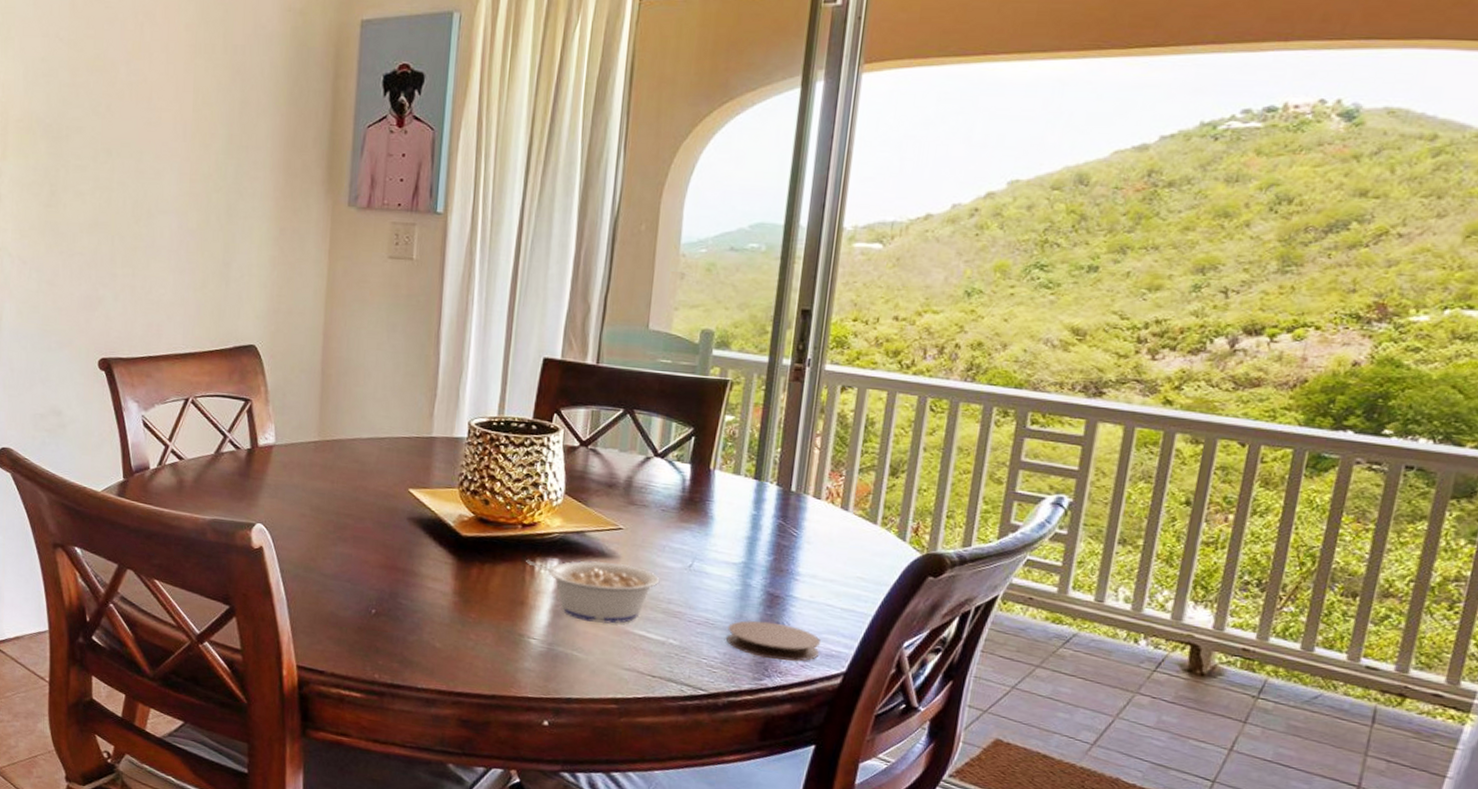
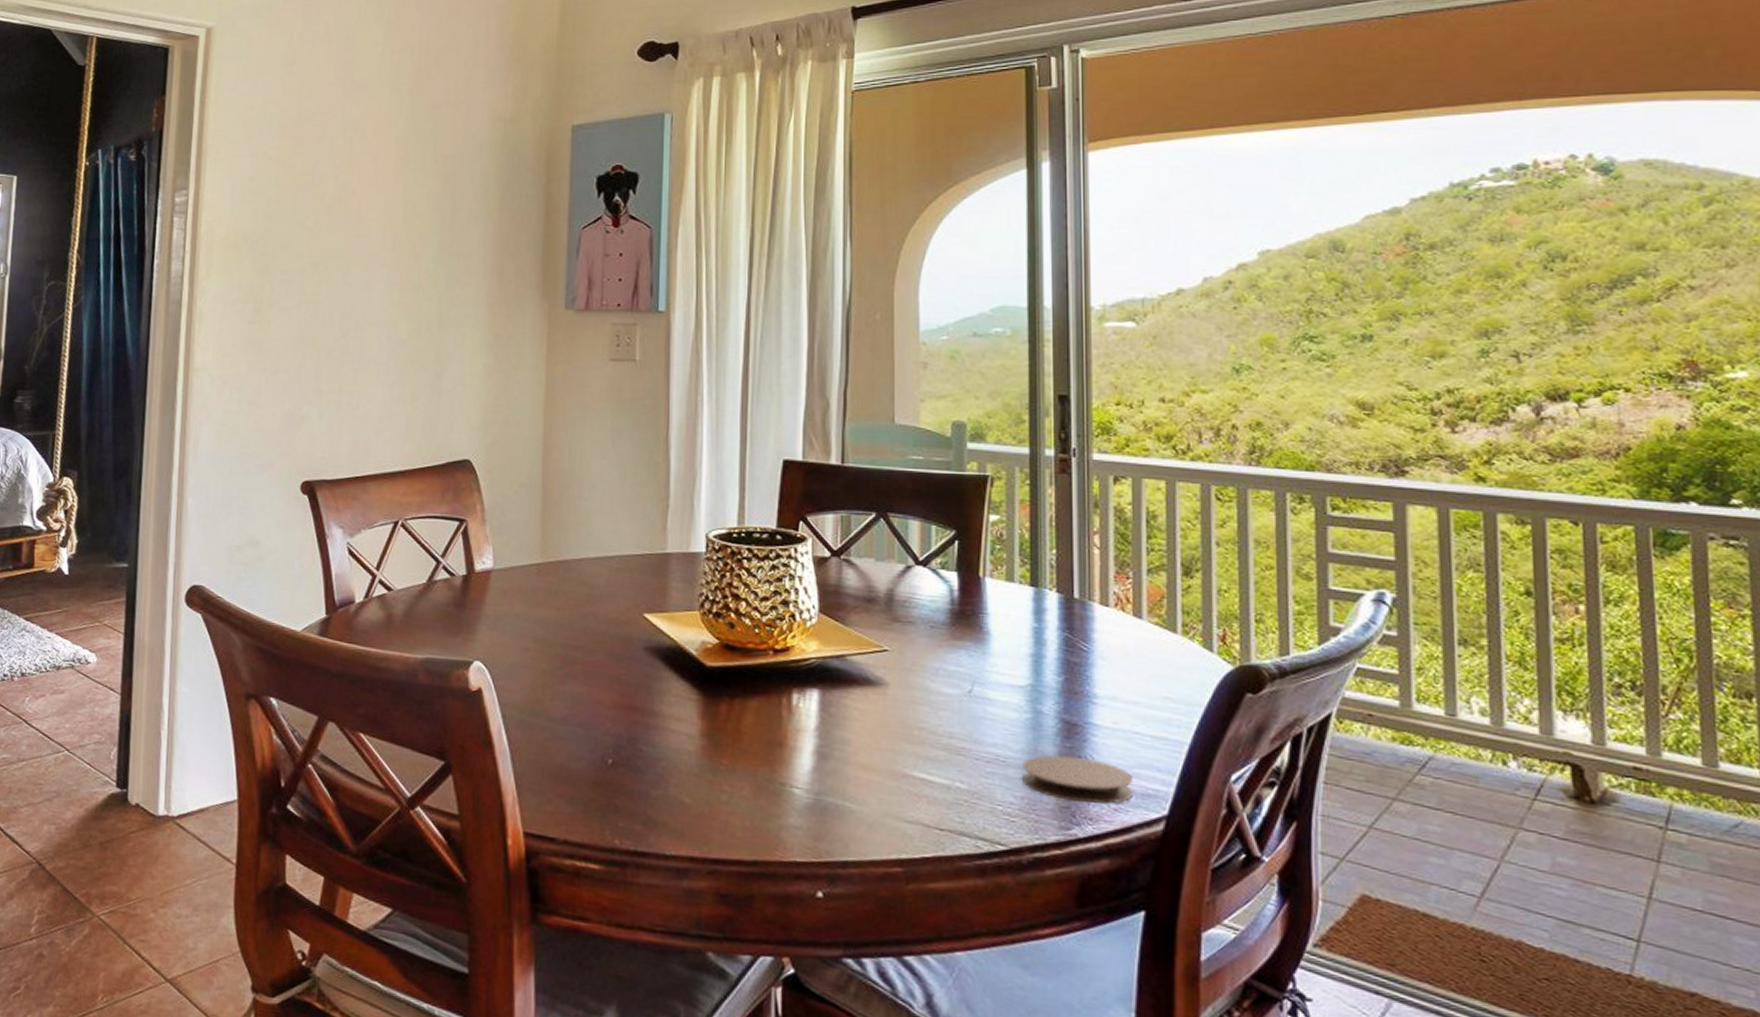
legume: present [526,559,660,624] -> none [781,689,937,767]

